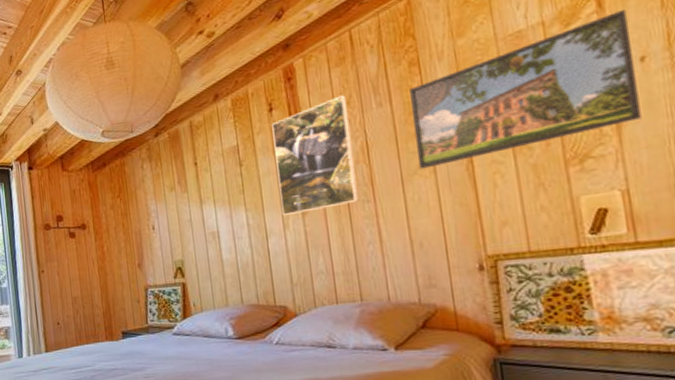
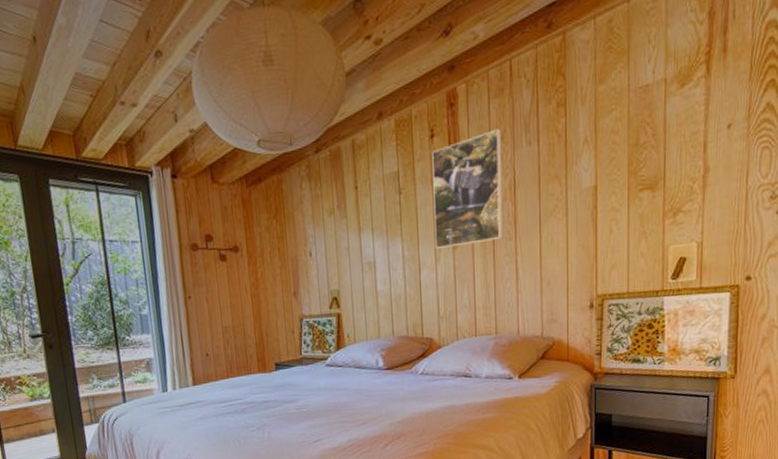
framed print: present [410,9,642,169] -> none [554,77,726,211]

